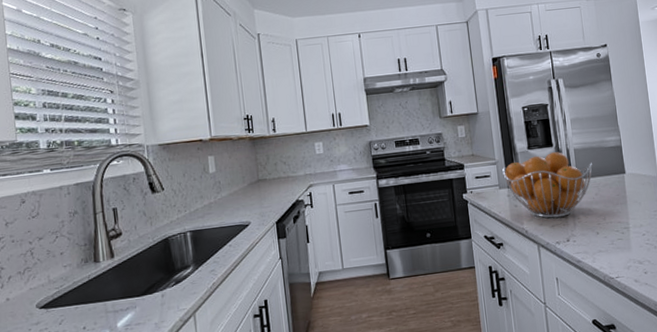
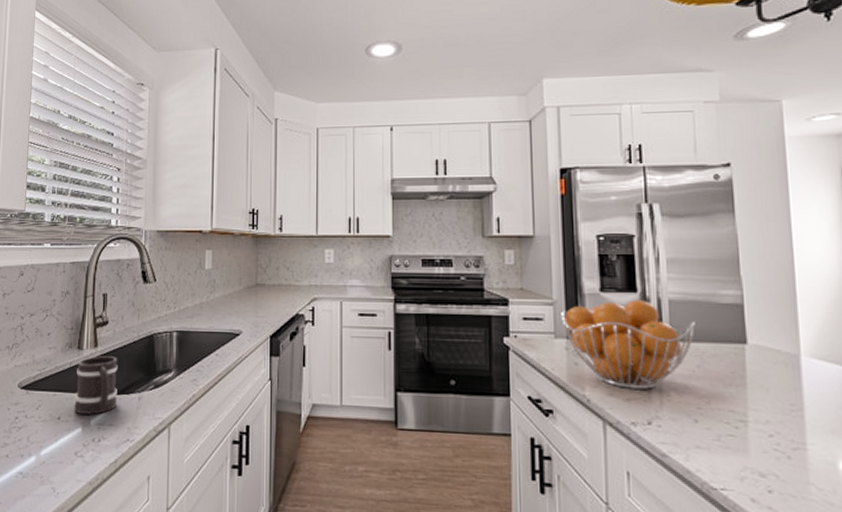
mug: none [96,263,141,320] -> present [74,356,118,415]

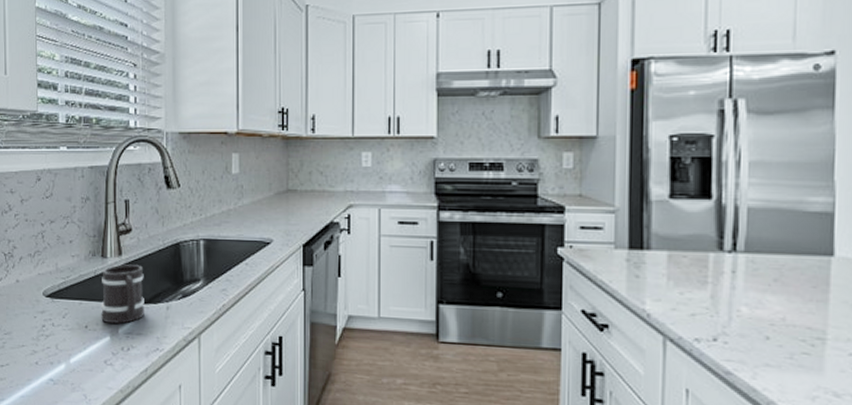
fruit basket: present [561,300,695,389] -> none [623,208,776,304]

